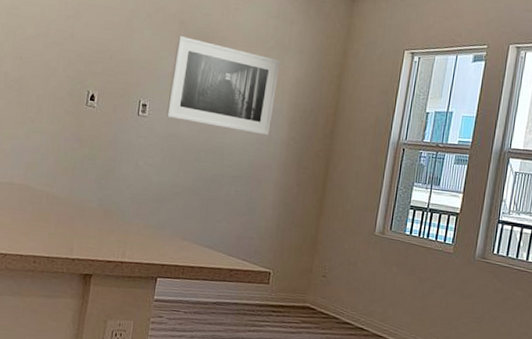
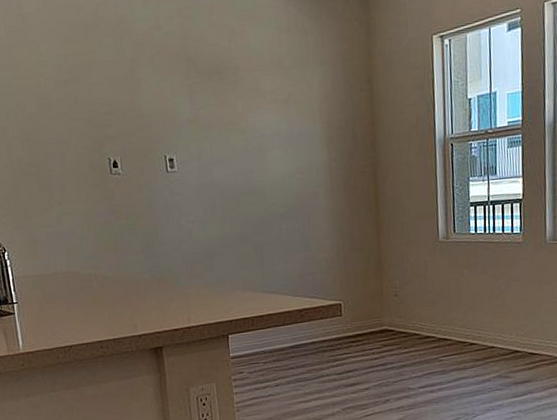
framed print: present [166,35,281,136] -> none [188,74,308,168]

